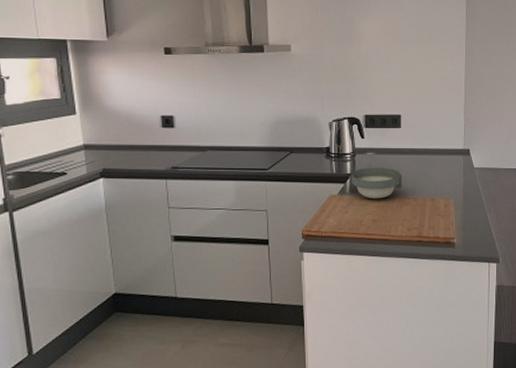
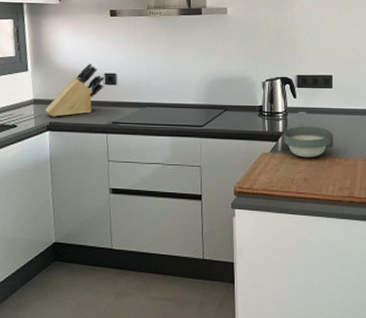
knife block: none [97,104,161,163] -> present [45,63,104,117]

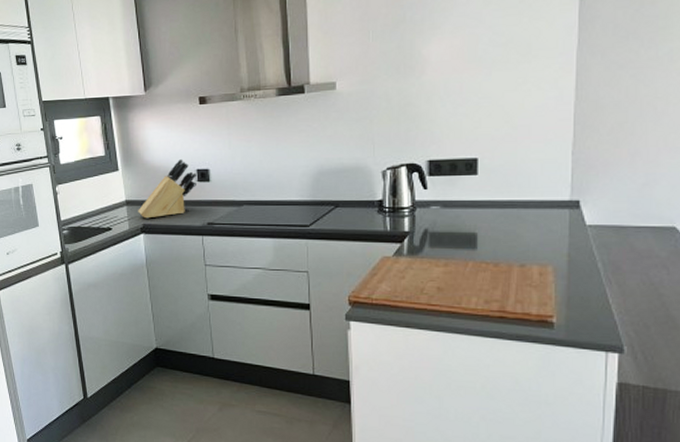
bowl: present [282,126,332,158] -> none [409,224,476,263]

